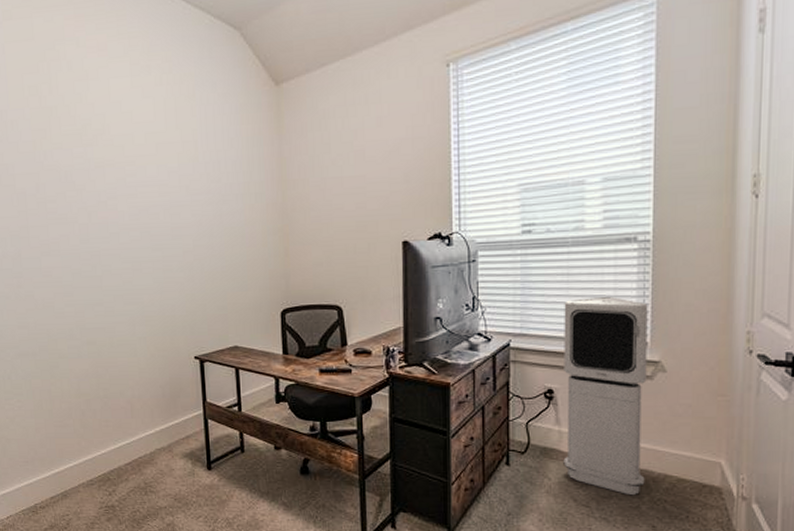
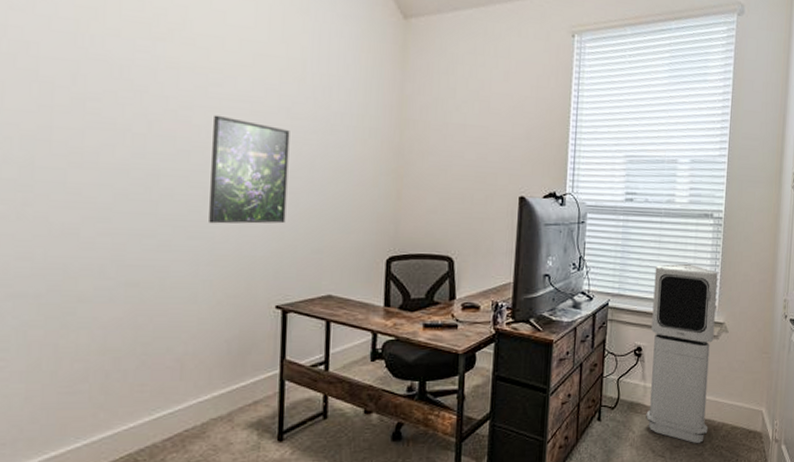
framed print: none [133,200,195,291] -> present [209,115,290,224]

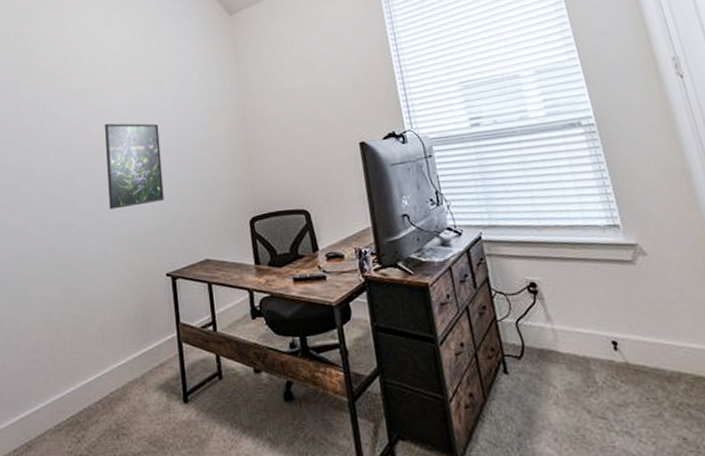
air purifier: present [646,263,718,444] -> none [526,180,660,401]

